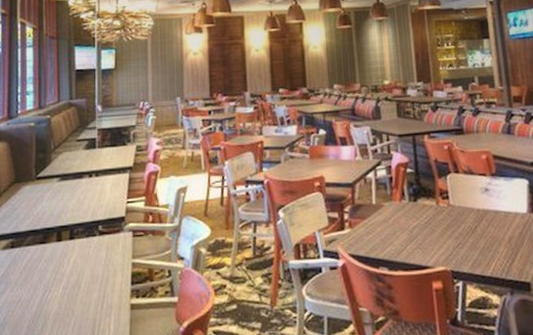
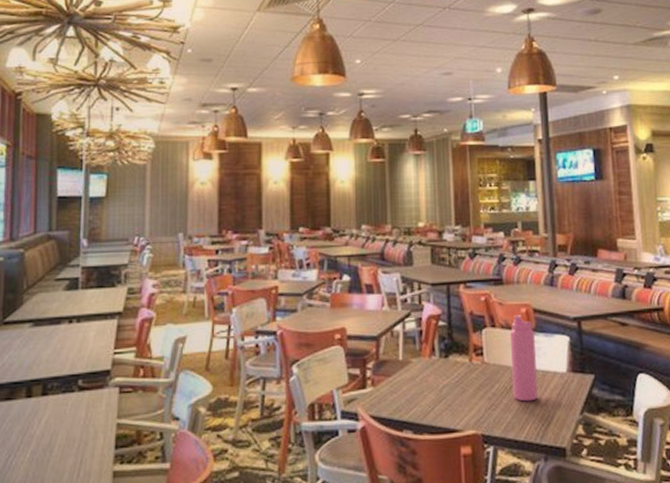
water bottle: none [473,161,501,241] -> present [510,315,538,402]

